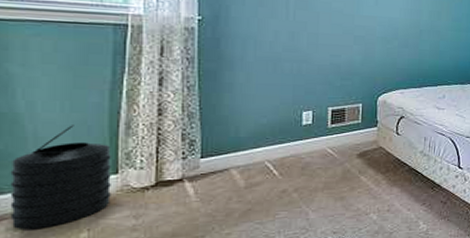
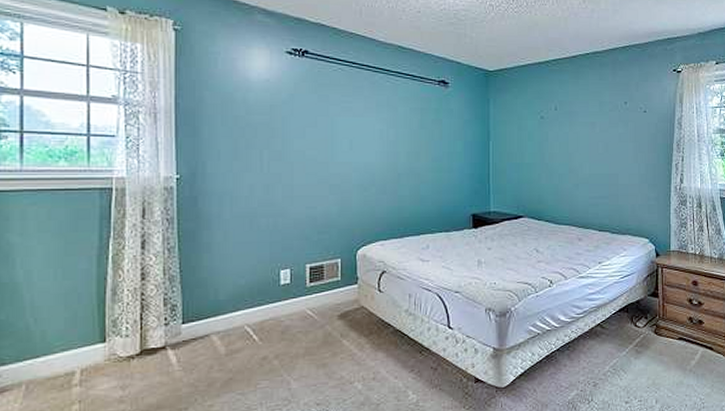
trash can: present [10,125,111,230] -> none [11,293,99,402]

